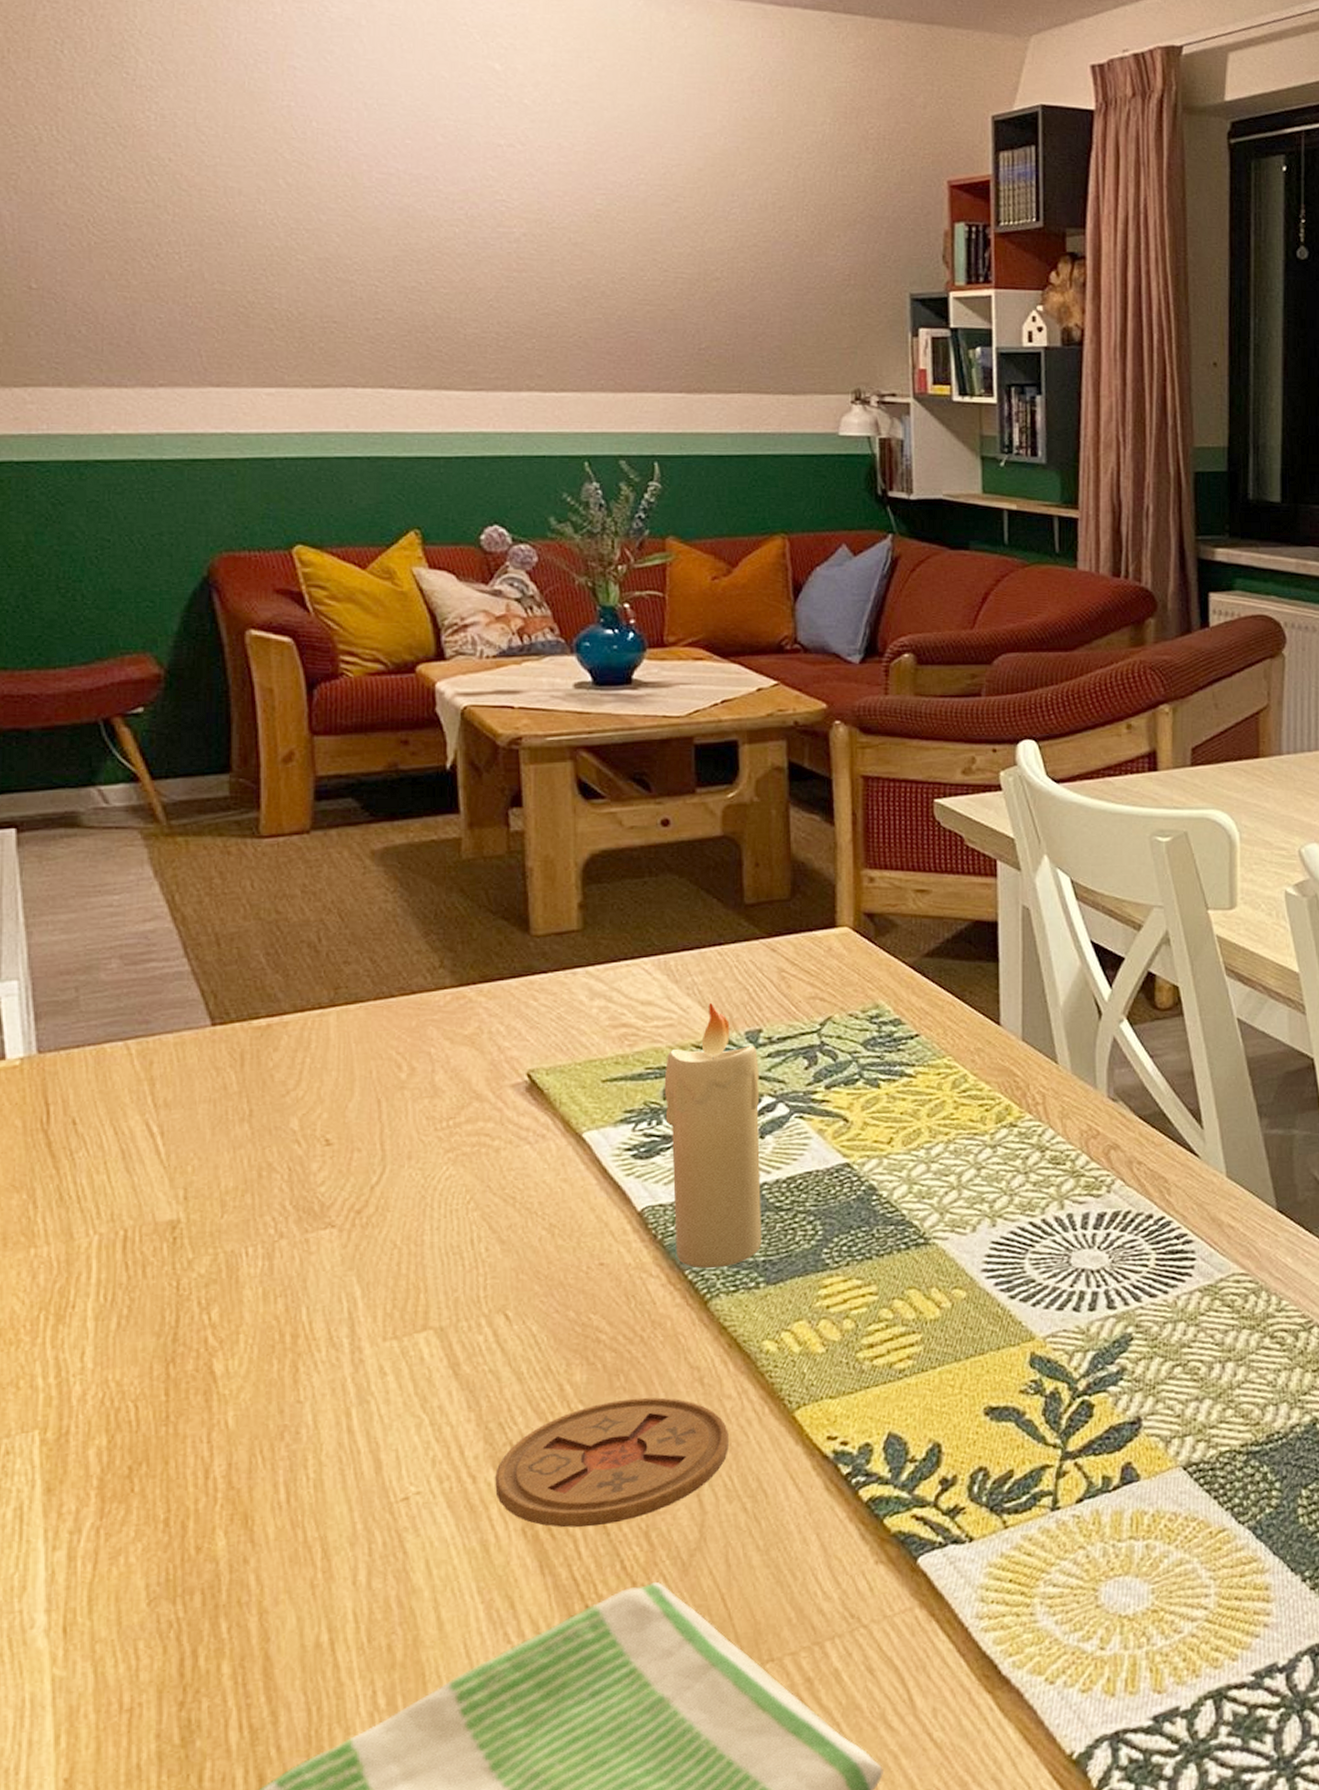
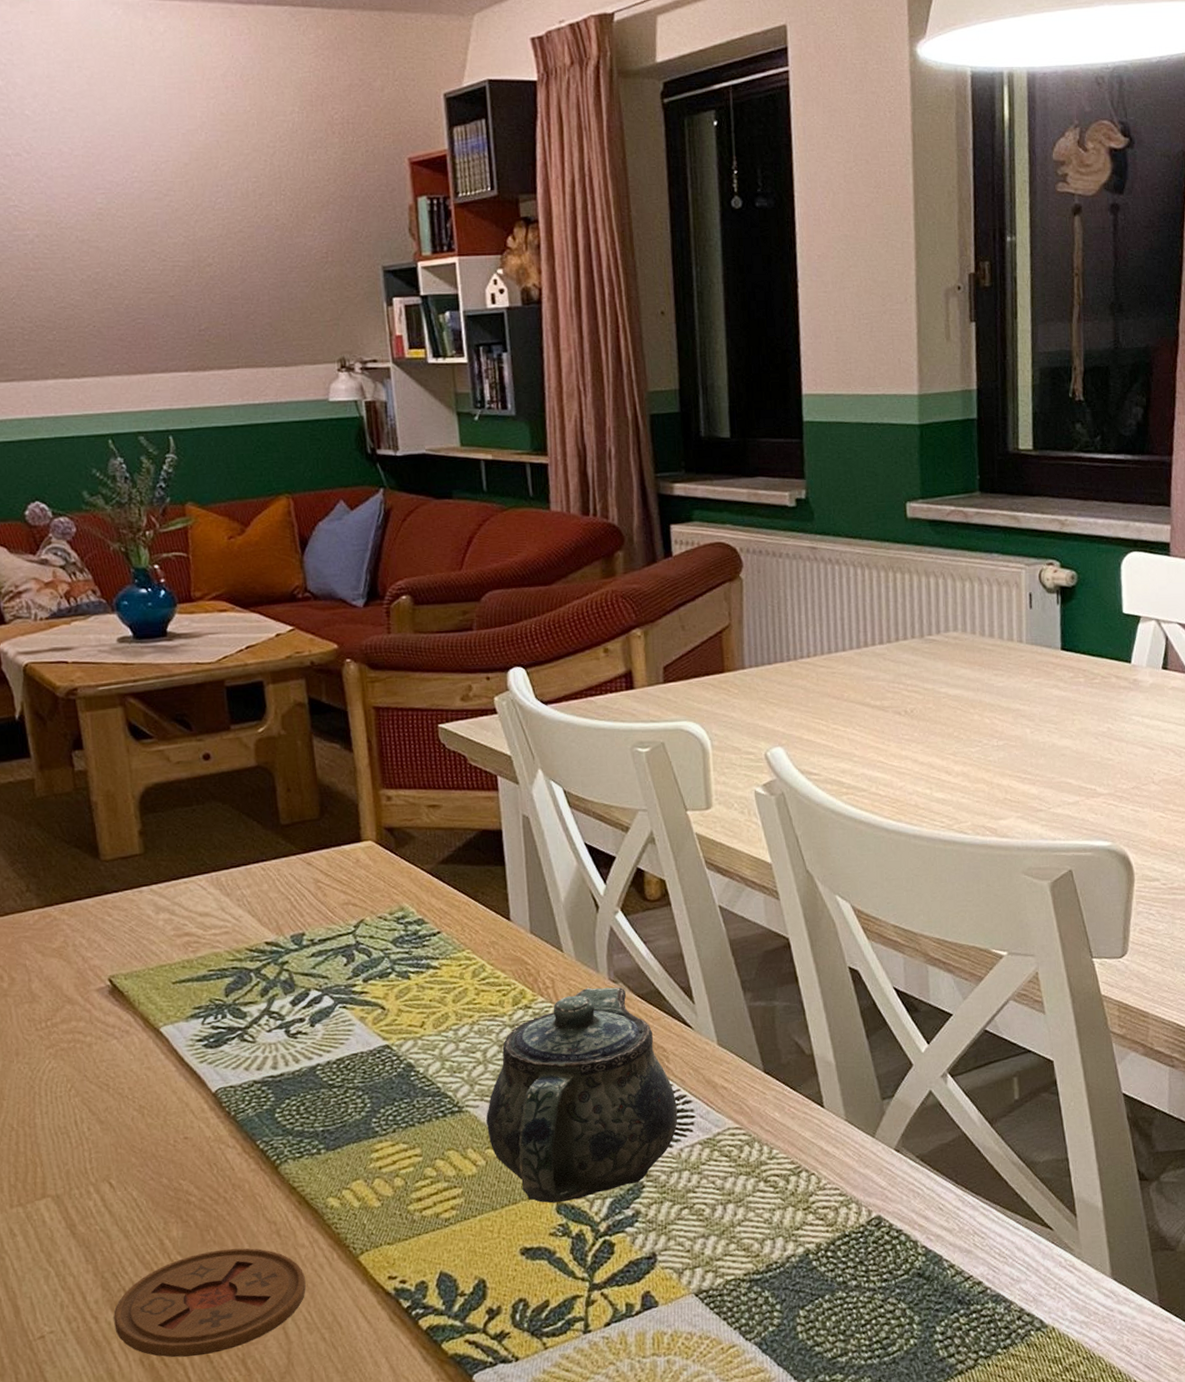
candle: present [664,1002,762,1268] -> none [224,911,320,1139]
teapot: none [956,1105,1176,1355] -> present [486,987,678,1204]

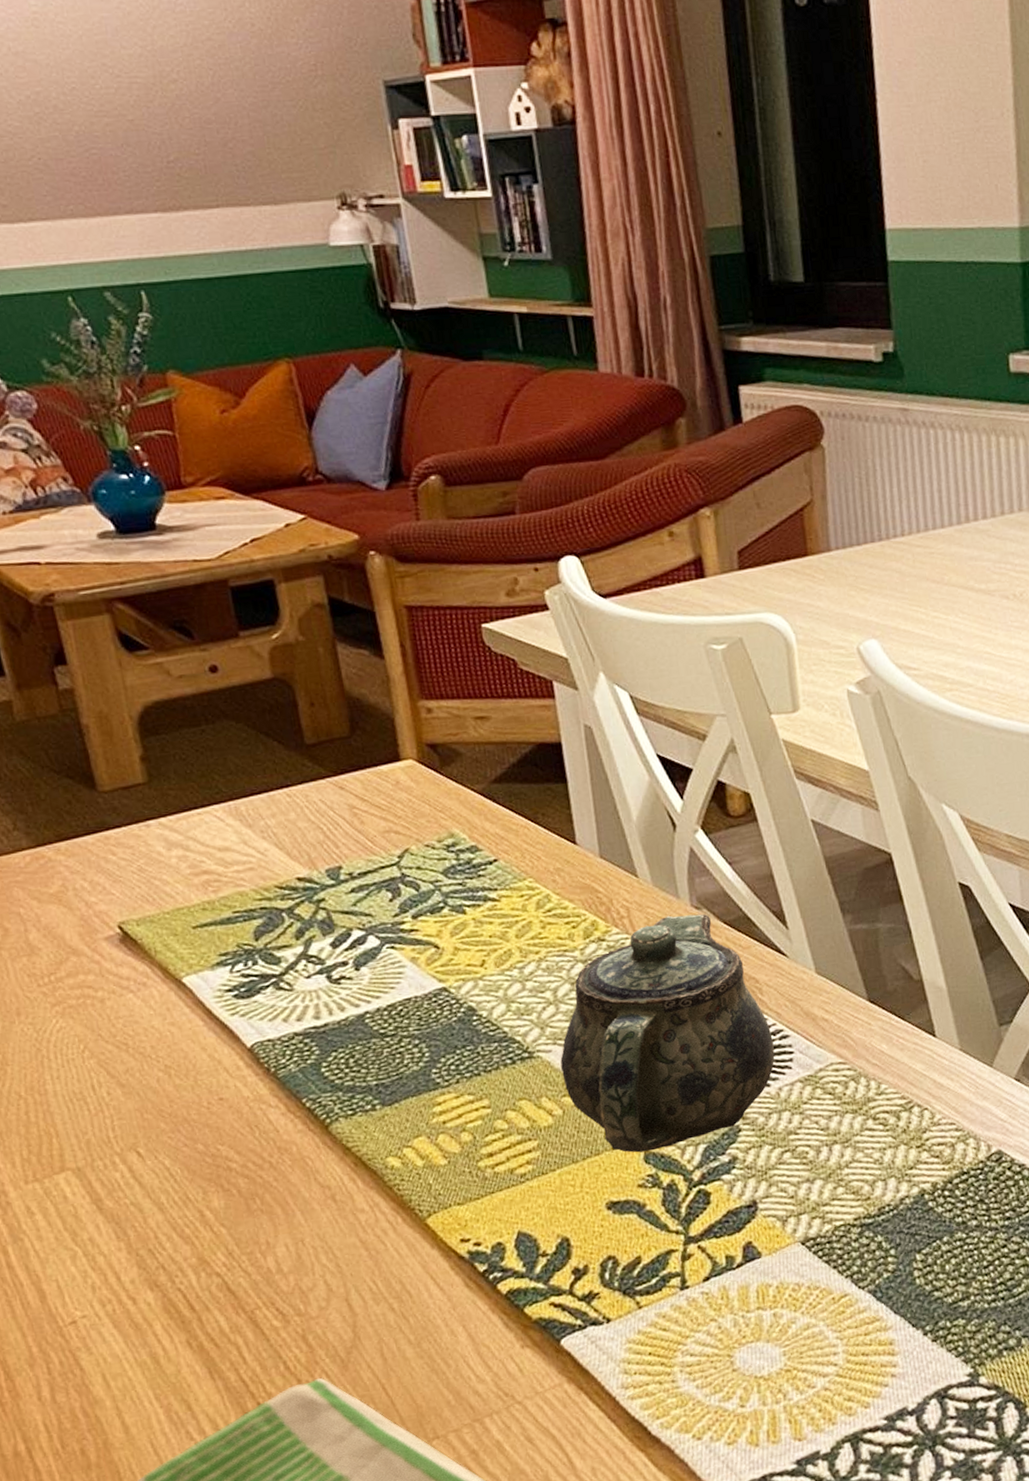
coaster: present [114,1248,306,1358] -> none [153,1215,369,1337]

